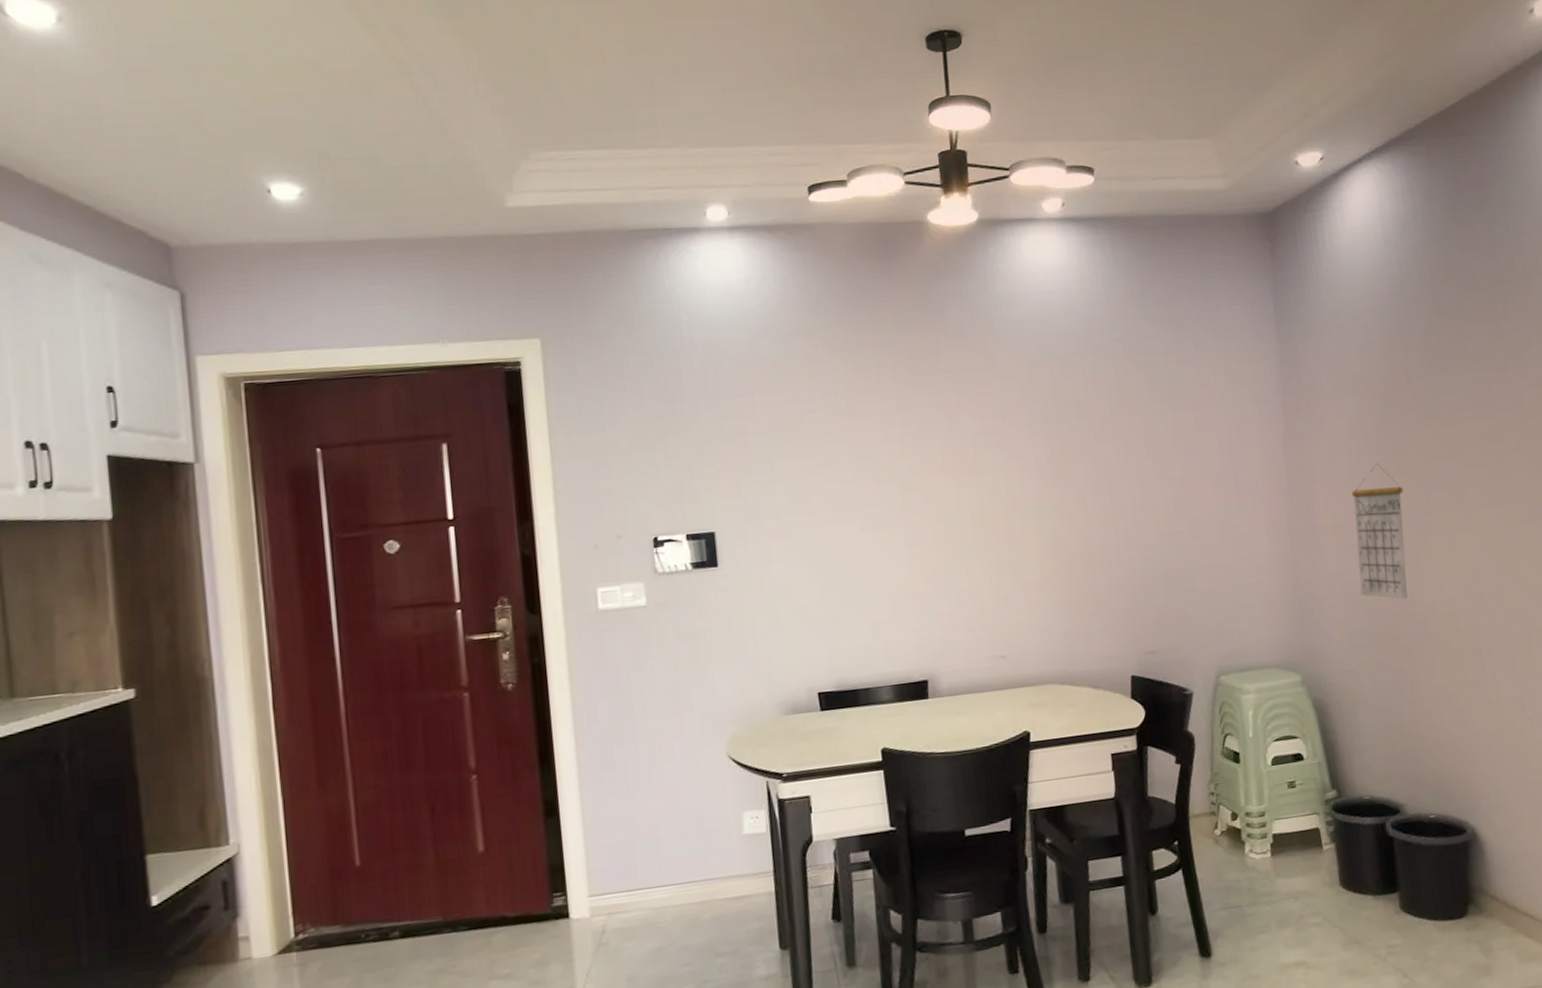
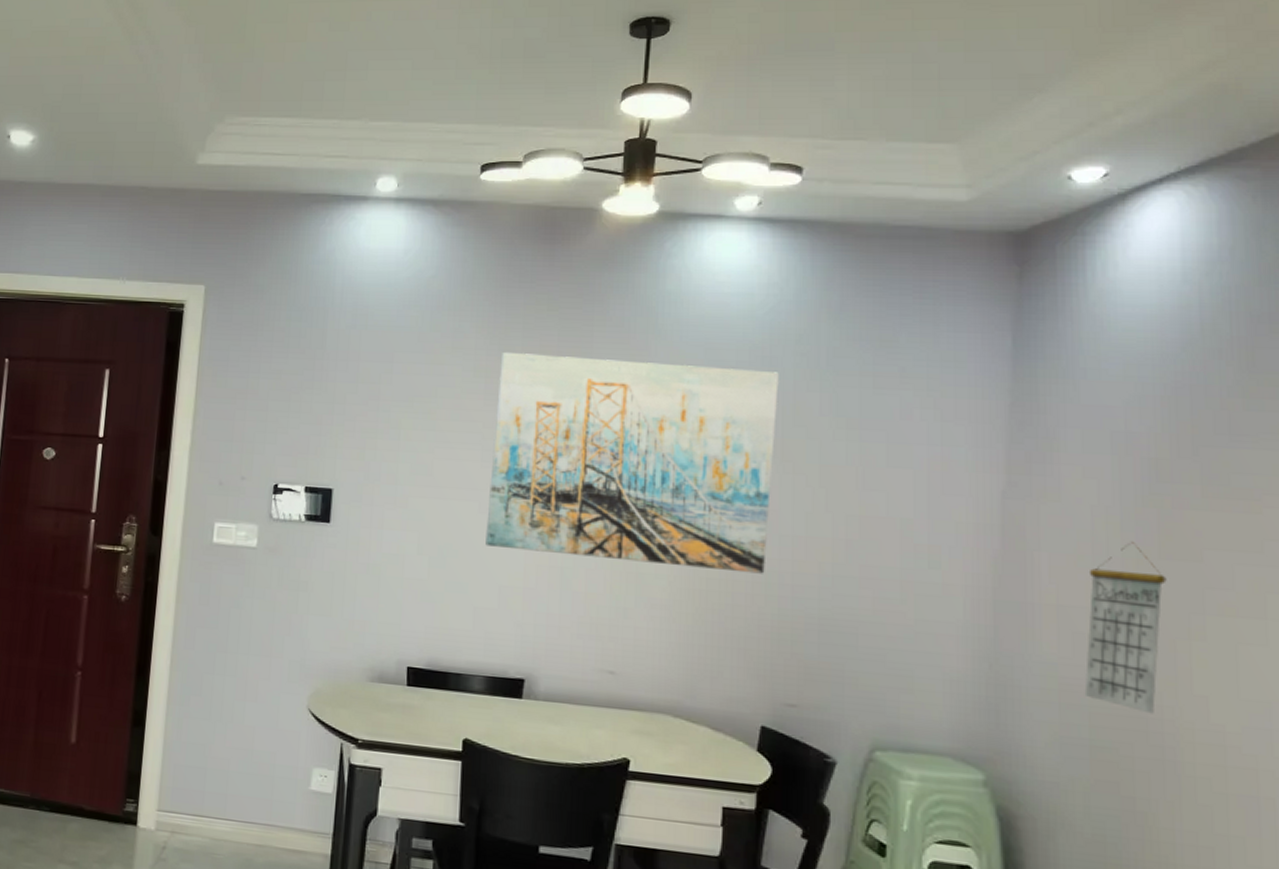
wall art: none [857,358,1115,562] -> present [485,353,779,574]

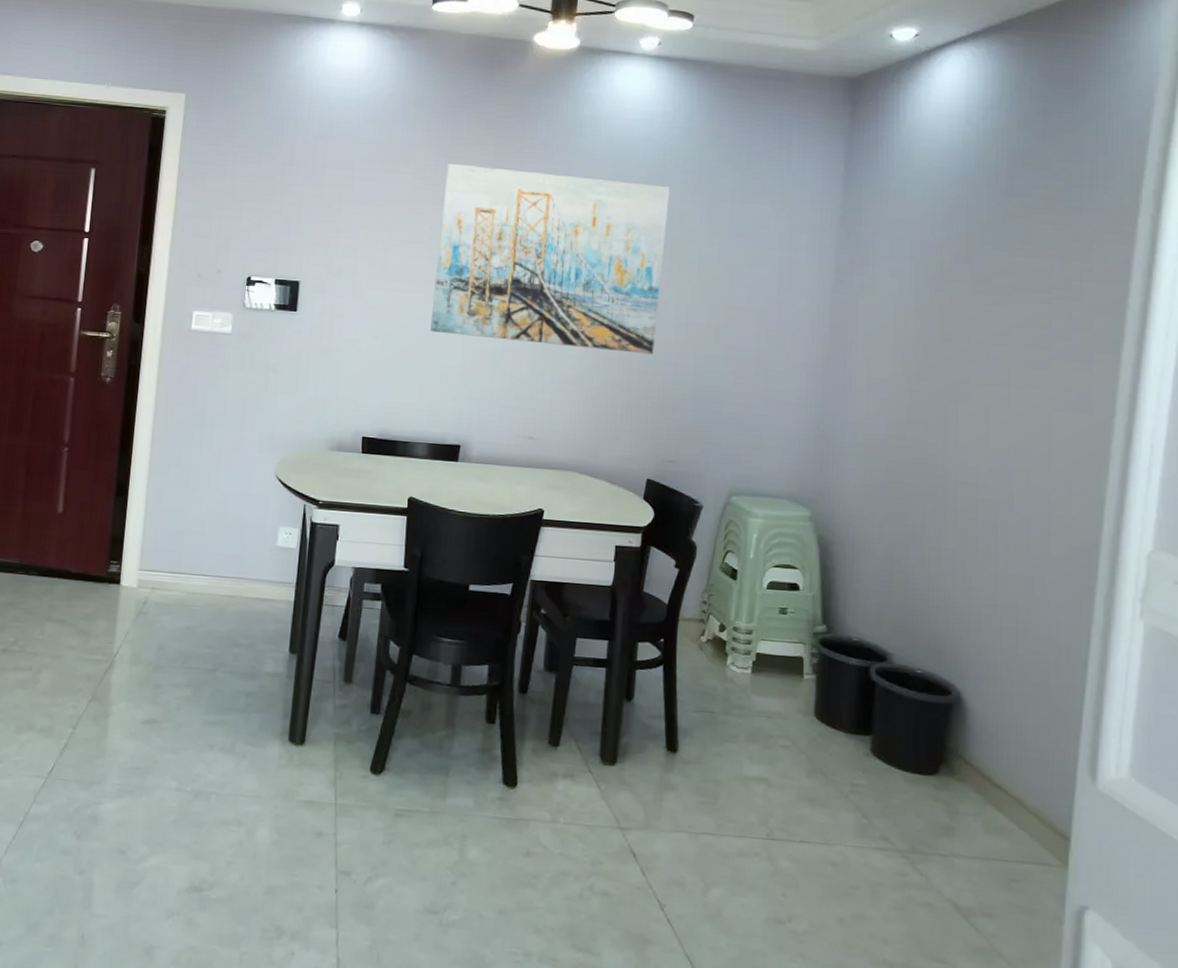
calendar: present [1084,542,1167,714] -> none [883,328,944,461]

